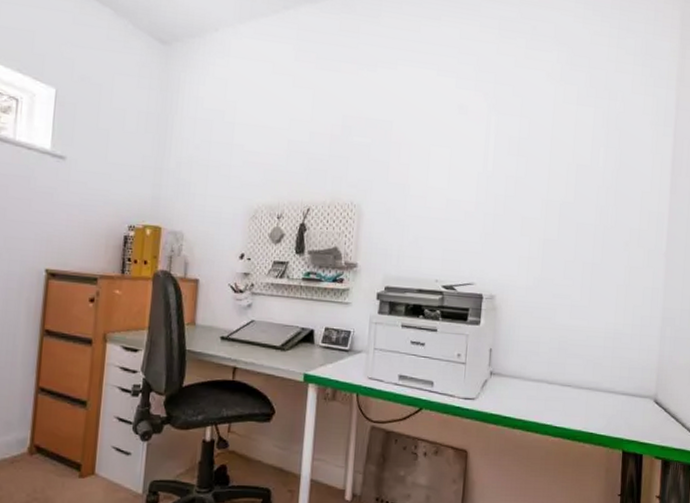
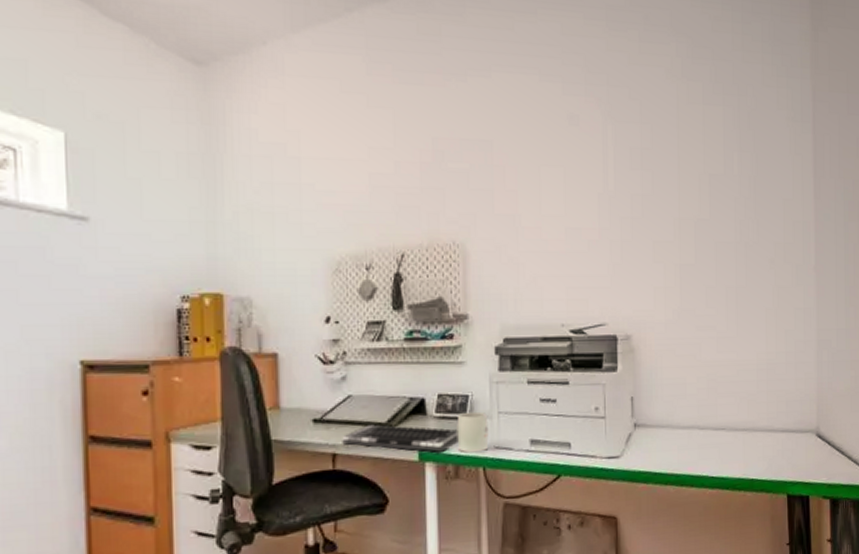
computer keyboard: none [242,346,339,376] -> present [342,424,459,452]
mug: none [337,345,365,381] -> present [457,411,489,453]

